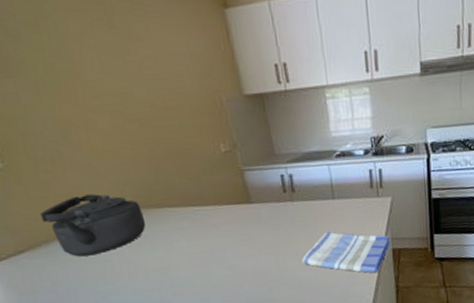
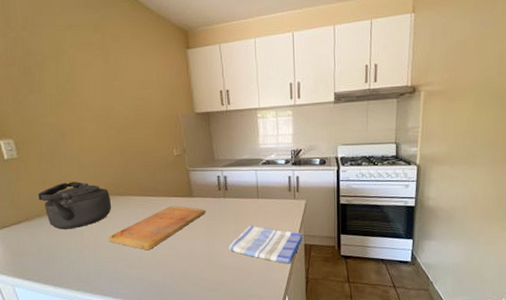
cutting board: none [145,215,269,273] -> present [108,206,205,251]

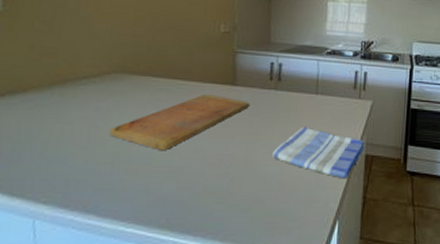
kettle: present [38,181,112,230] -> none [18,50,125,115]

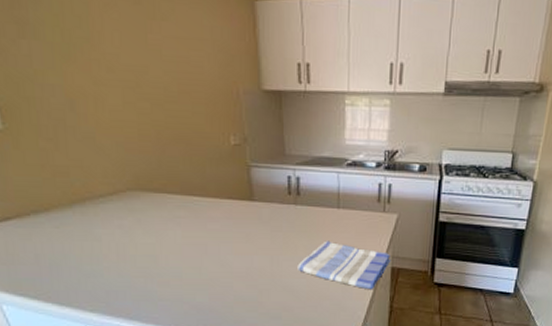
cutting board: present [109,94,249,151] -> none [136,210,269,265]

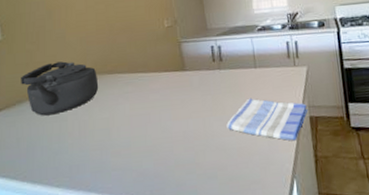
kettle: none [35,168,142,232] -> present [21,61,99,116]

